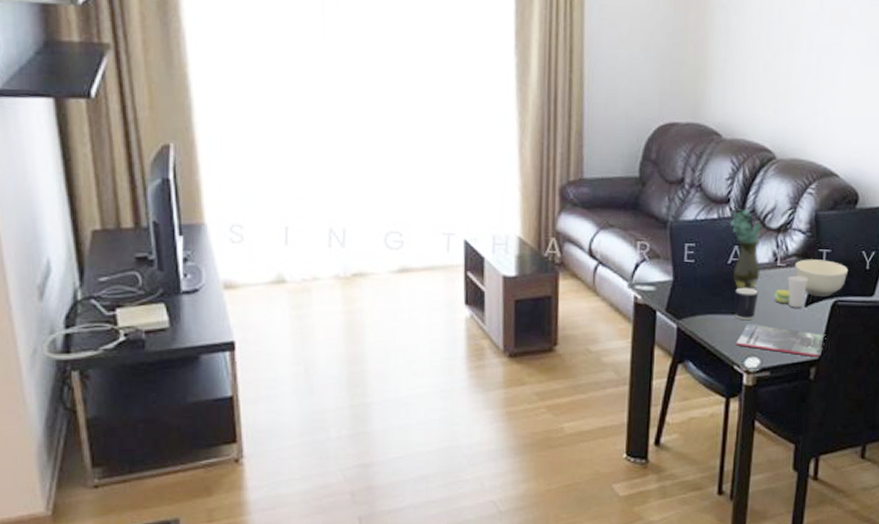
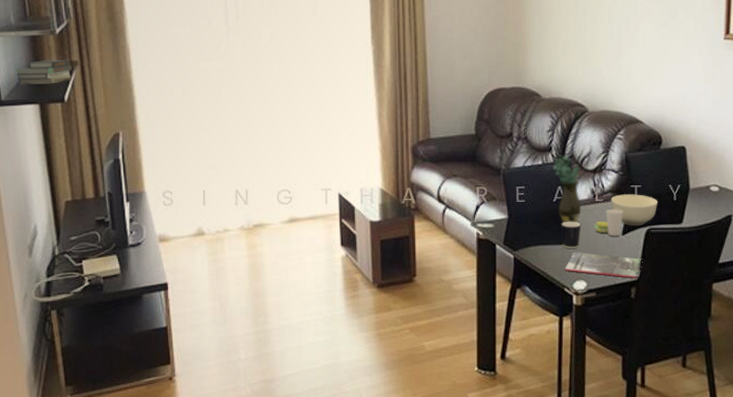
books: none [19,38,101,73] -> present [16,59,72,85]

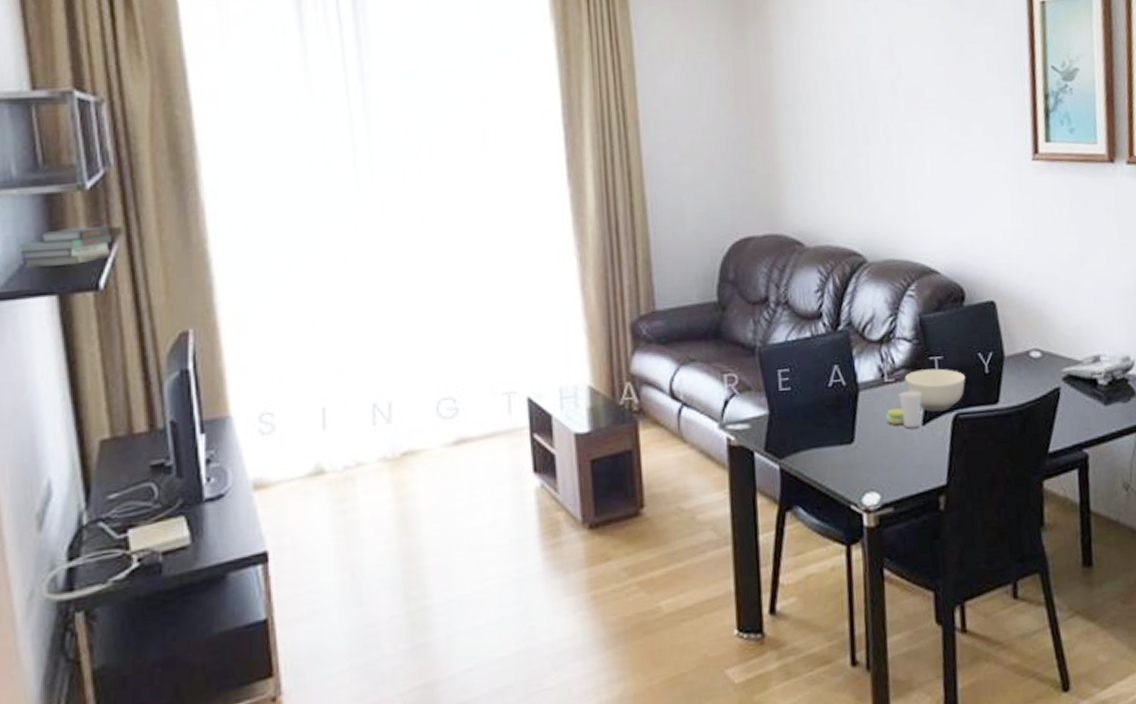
vase: present [553,153,582,223] -> none [825,320,867,414]
mug: present [561,221,582,249] -> none [841,410,869,451]
magazine: present [565,251,643,279] -> none [850,453,952,484]

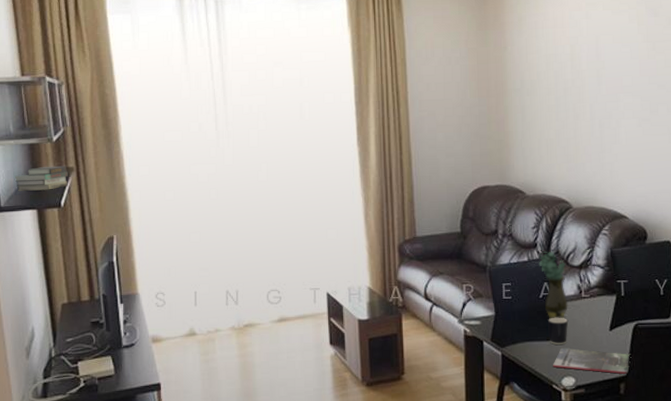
vase: none [825,320,867,414] -> present [538,250,568,319]
mug: none [841,410,869,451] -> present [548,317,569,345]
magazine: none [850,453,952,484] -> present [553,348,631,375]
cup: present [886,391,922,429] -> none [582,305,610,332]
bowl: present [904,368,966,412] -> none [597,289,645,321]

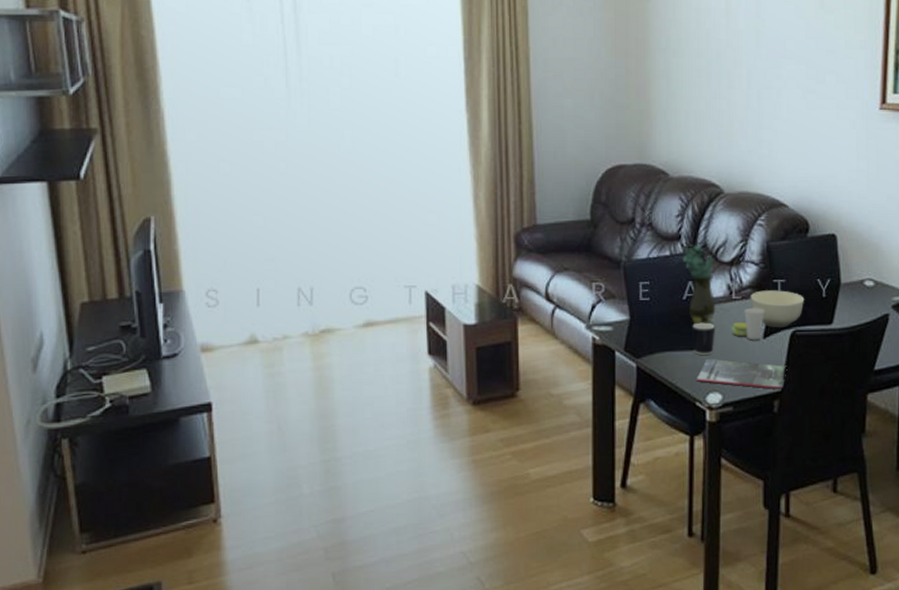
books: present [15,165,68,191] -> none [18,126,90,157]
cup: none [582,305,610,332] -> present [731,308,764,341]
bowl: none [597,289,645,321] -> present [750,290,805,327]

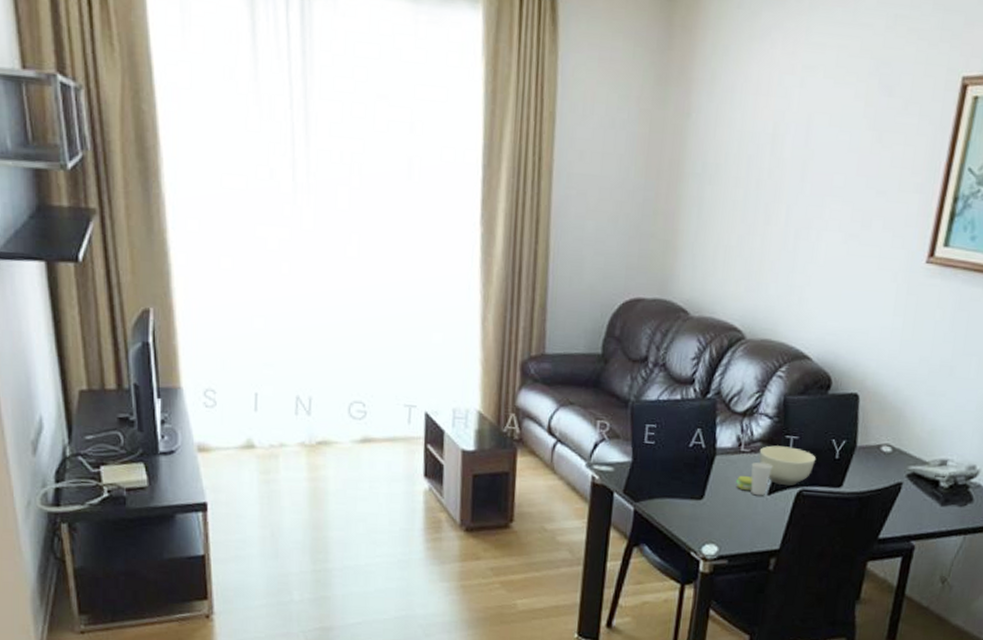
vase: present [682,242,716,325] -> none [693,388,727,475]
mug: present [692,322,716,356] -> none [694,471,721,507]
magazine: present [697,358,787,390] -> none [694,509,789,549]

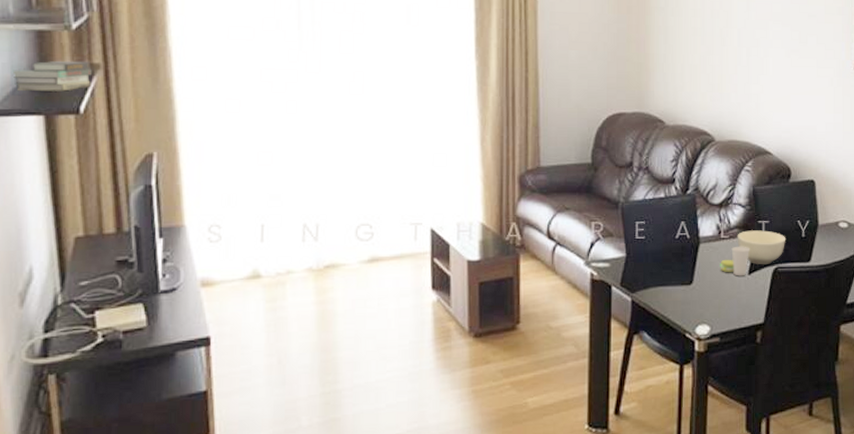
books: none [15,203,88,237] -> present [13,61,92,91]

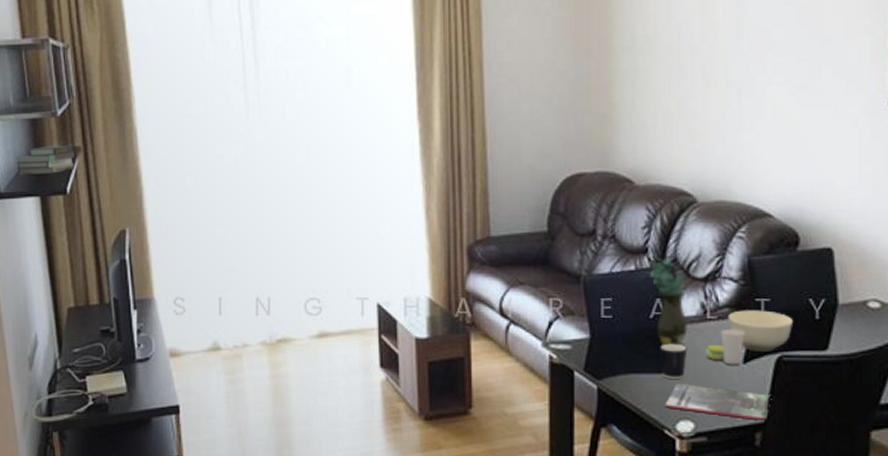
vase: none [676,186,706,262] -> present [649,256,688,346]
mug: none [684,259,706,291] -> present [660,343,688,380]
magazine: none [687,293,770,322] -> present [665,383,772,422]

